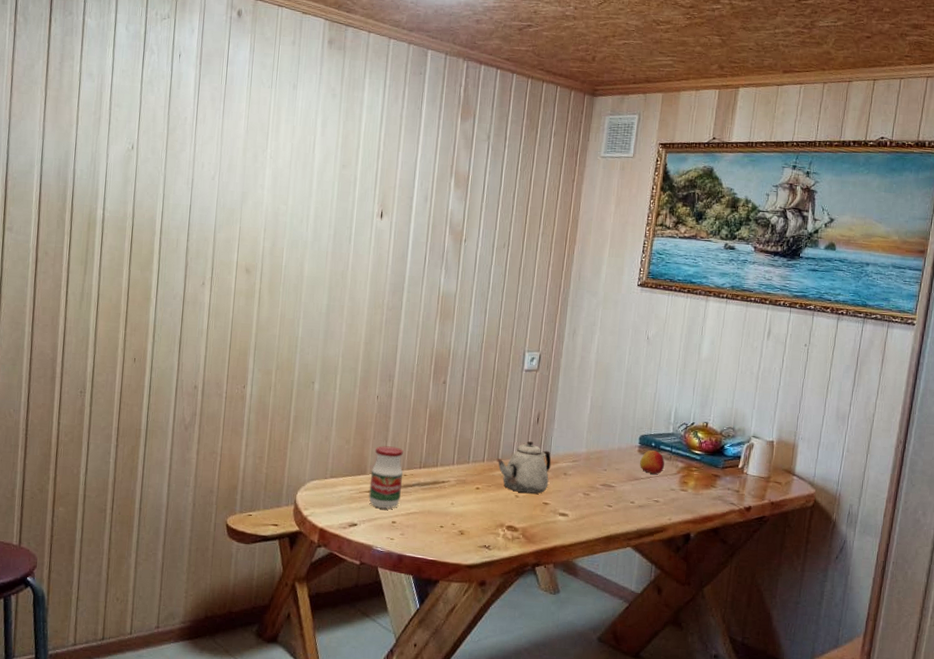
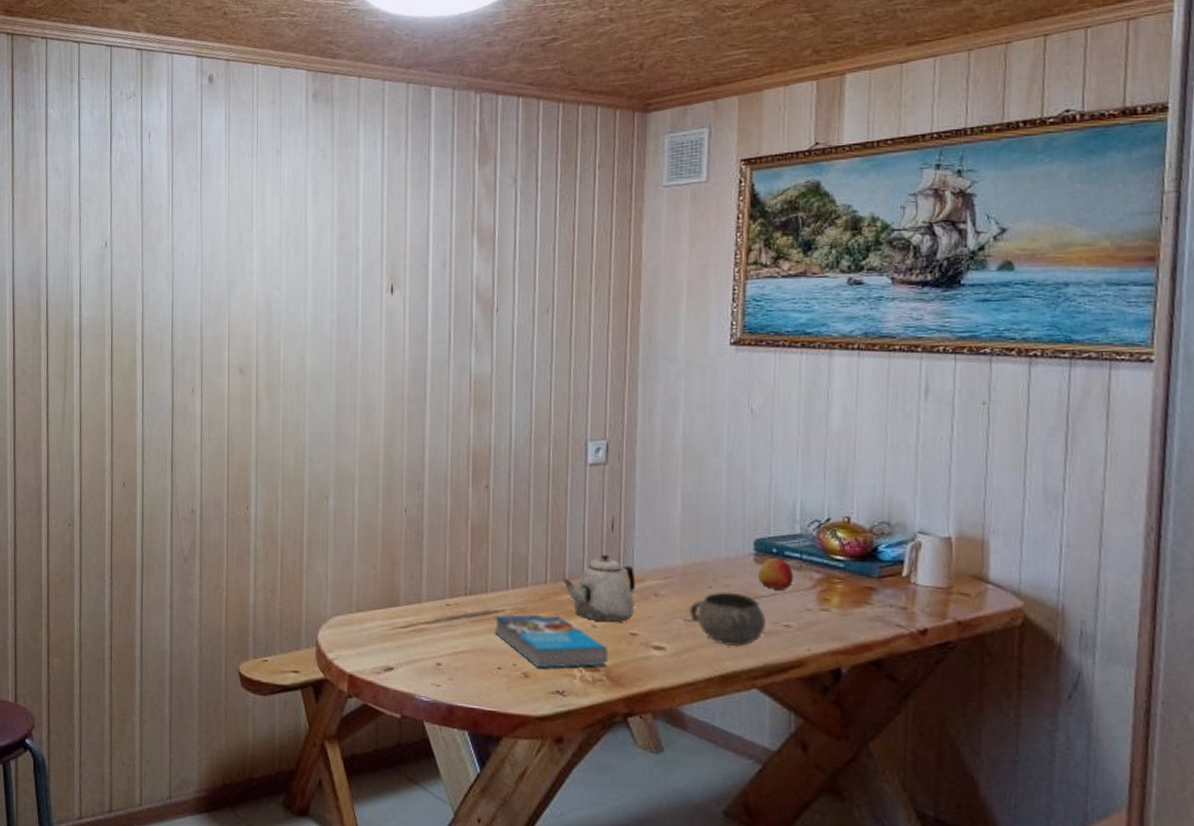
jar: present [368,446,404,509] -> none [405,569,445,648]
book: none [440,485,526,528] -> present [494,613,609,669]
decorative bowl: none [588,473,642,516] -> present [690,592,766,647]

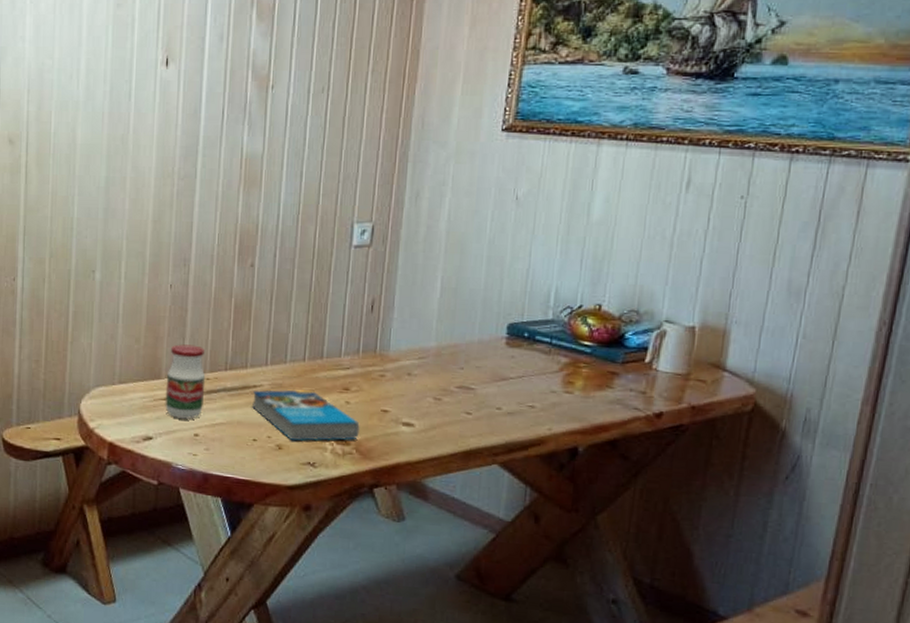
jar: none [405,569,445,648] -> present [165,344,206,419]
teapot: present [563,555,636,623] -> none [321,335,391,400]
decorative bowl: present [690,592,766,647] -> none [440,373,512,425]
apple: present [758,558,793,590] -> none [508,342,542,372]

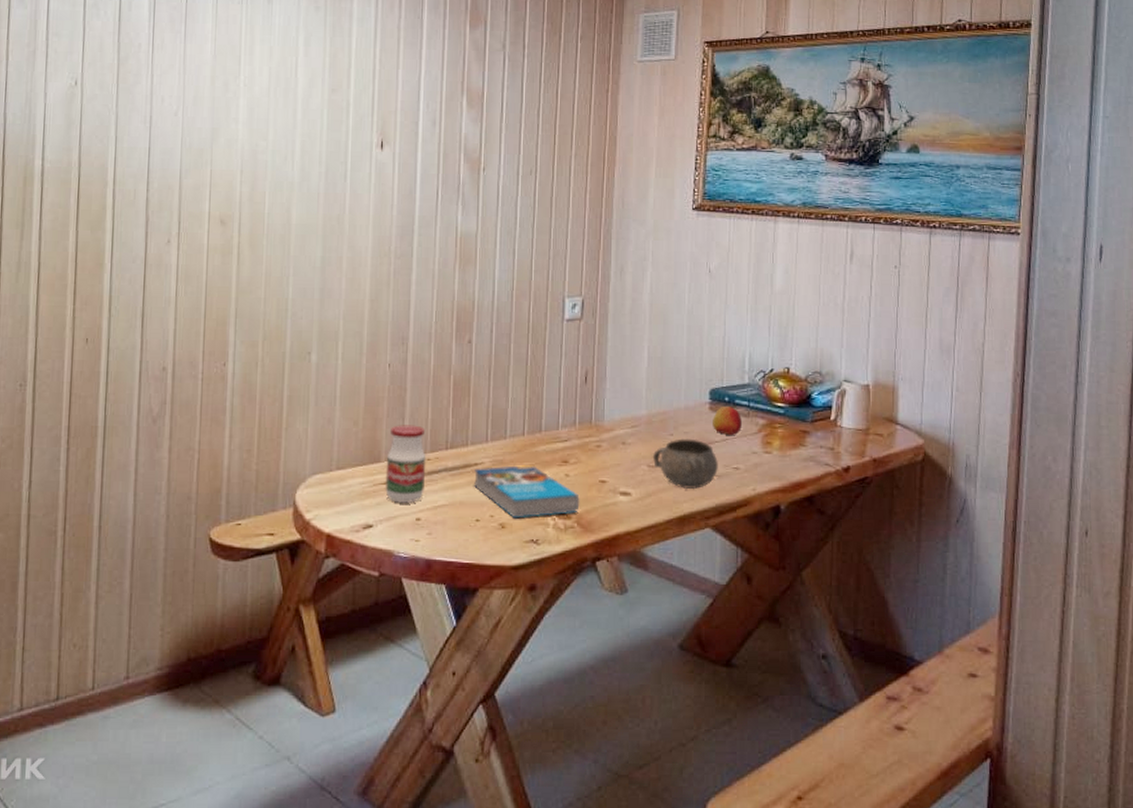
decorative bowl: none [440,373,512,425] -> present [653,438,718,490]
apple: none [508,342,542,372] -> present [713,407,742,435]

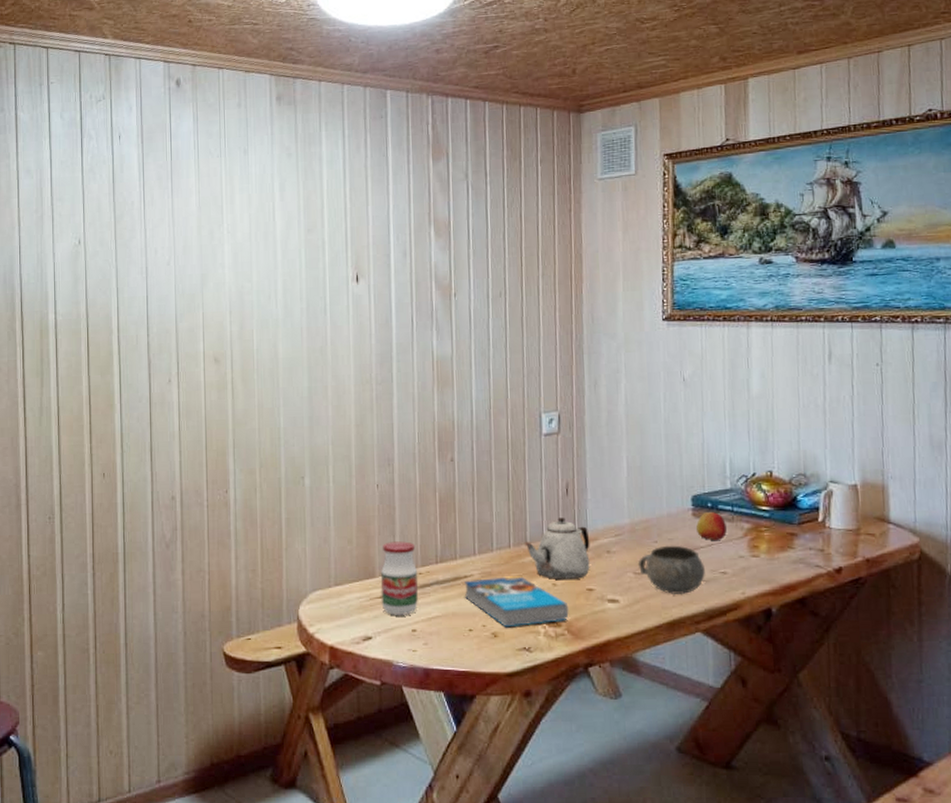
teapot: none [539,406,606,471] -> present [525,518,590,581]

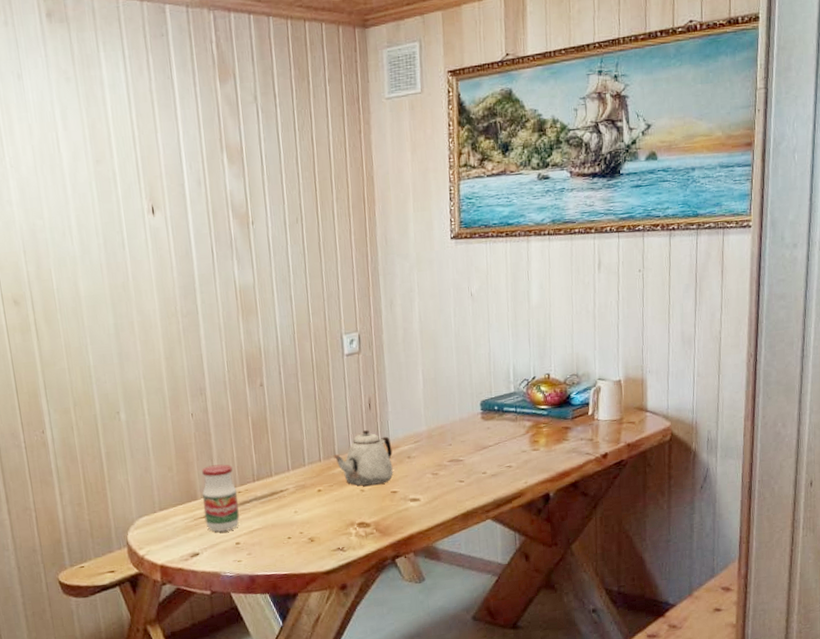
book: present [464,575,569,628] -> none [281,486,376,533]
decorative bowl: present [639,545,705,595] -> none [436,445,493,490]
apple: present [696,512,727,540] -> none [485,414,511,439]

